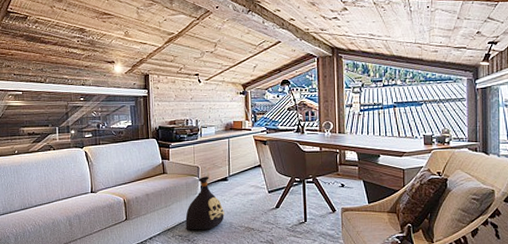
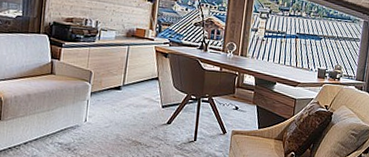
bag: present [185,176,225,230] -> none [67,82,113,140]

